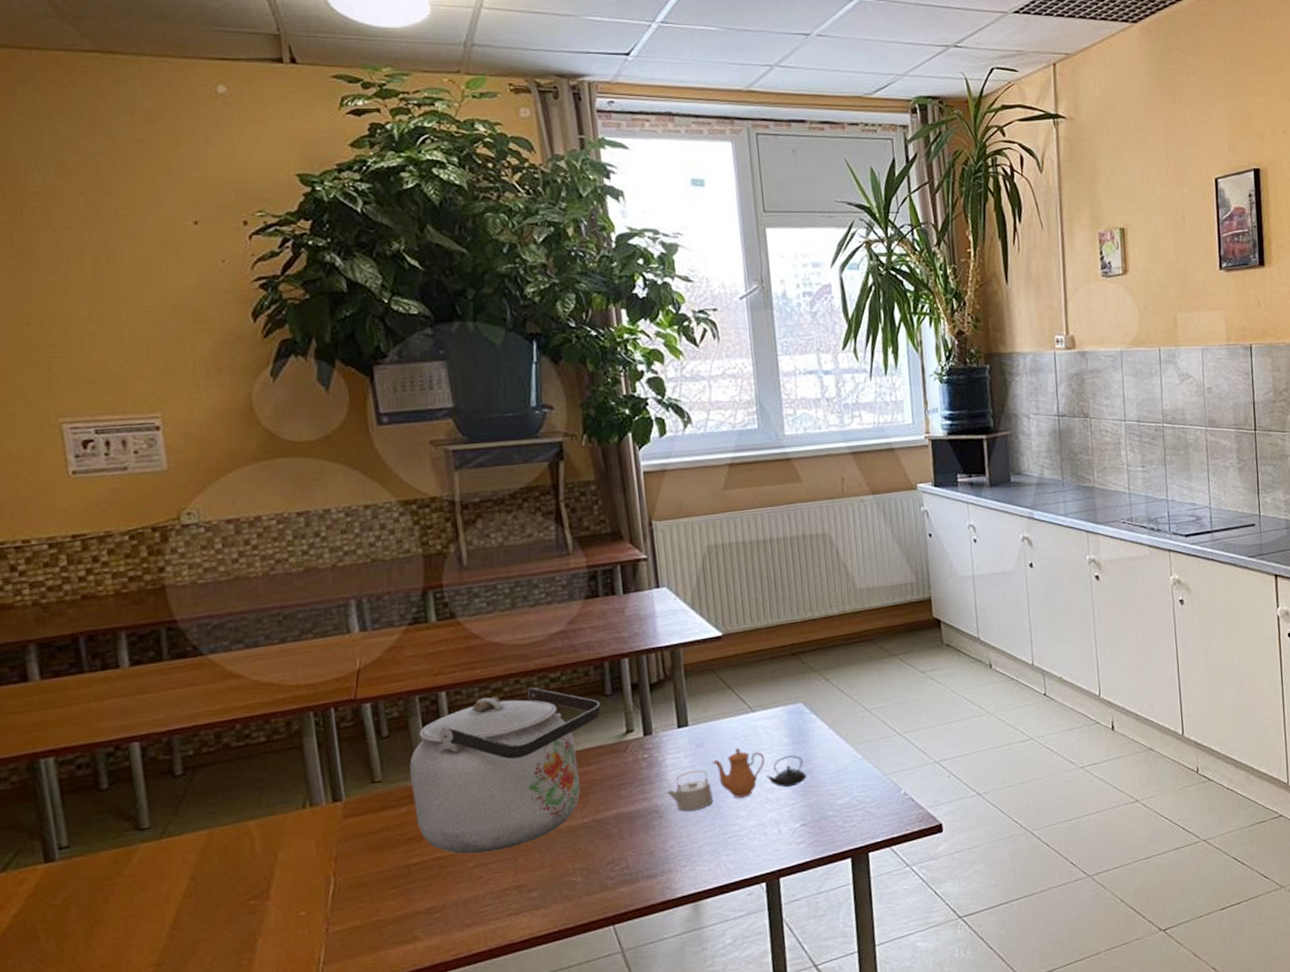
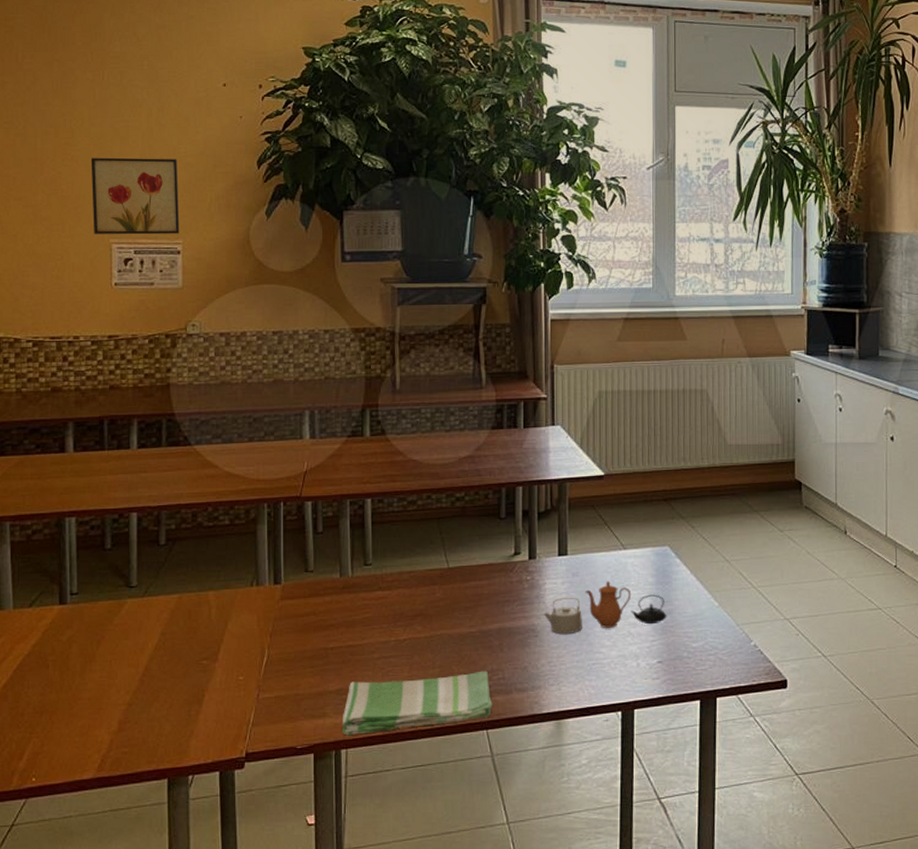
wall art: none [17,315,156,414] -> present [90,157,180,235]
kettle: present [409,687,601,855] -> none [336,504,495,647]
dish towel: none [437,862,618,958] -> present [342,671,493,736]

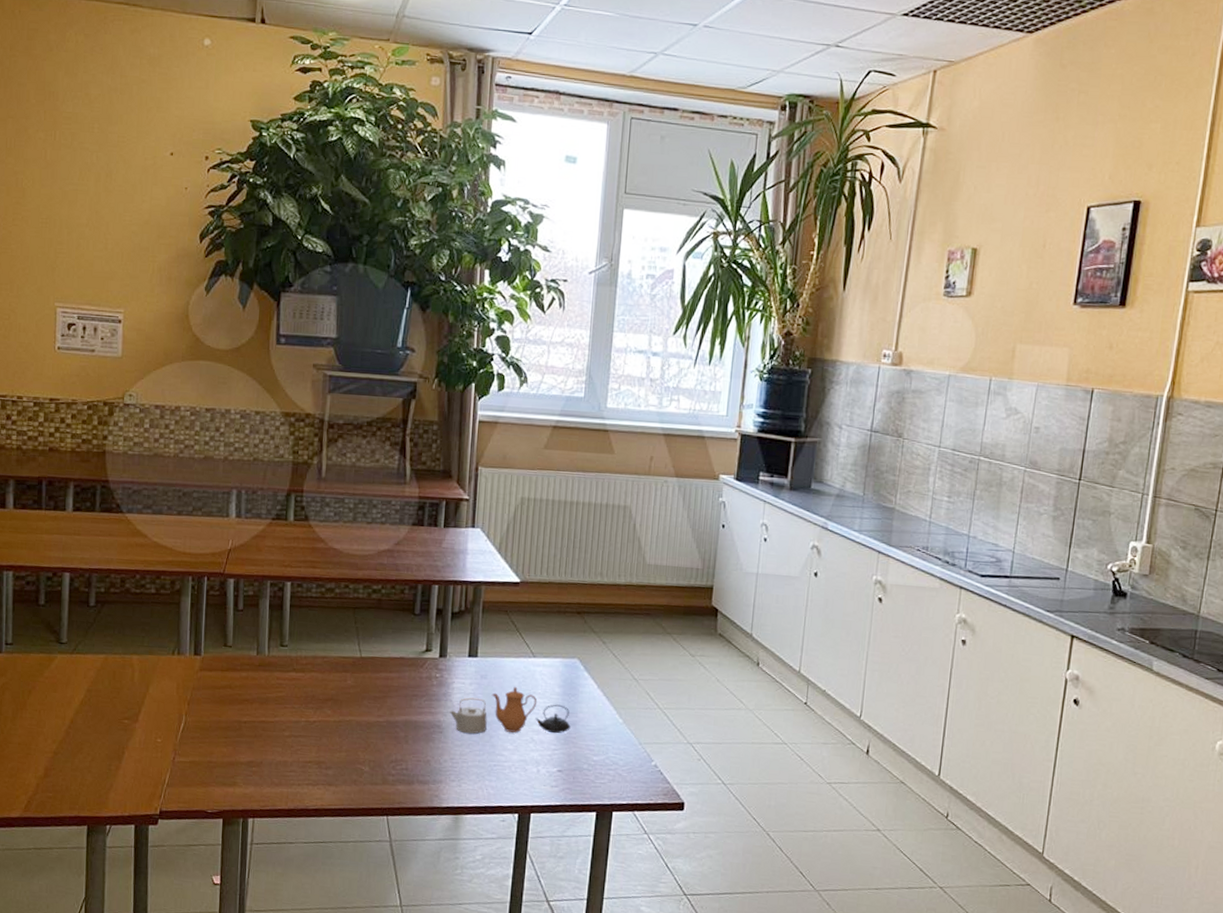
wall art: present [90,157,180,235] -> none [39,219,123,303]
dish towel: present [342,671,493,736] -> none [250,756,395,806]

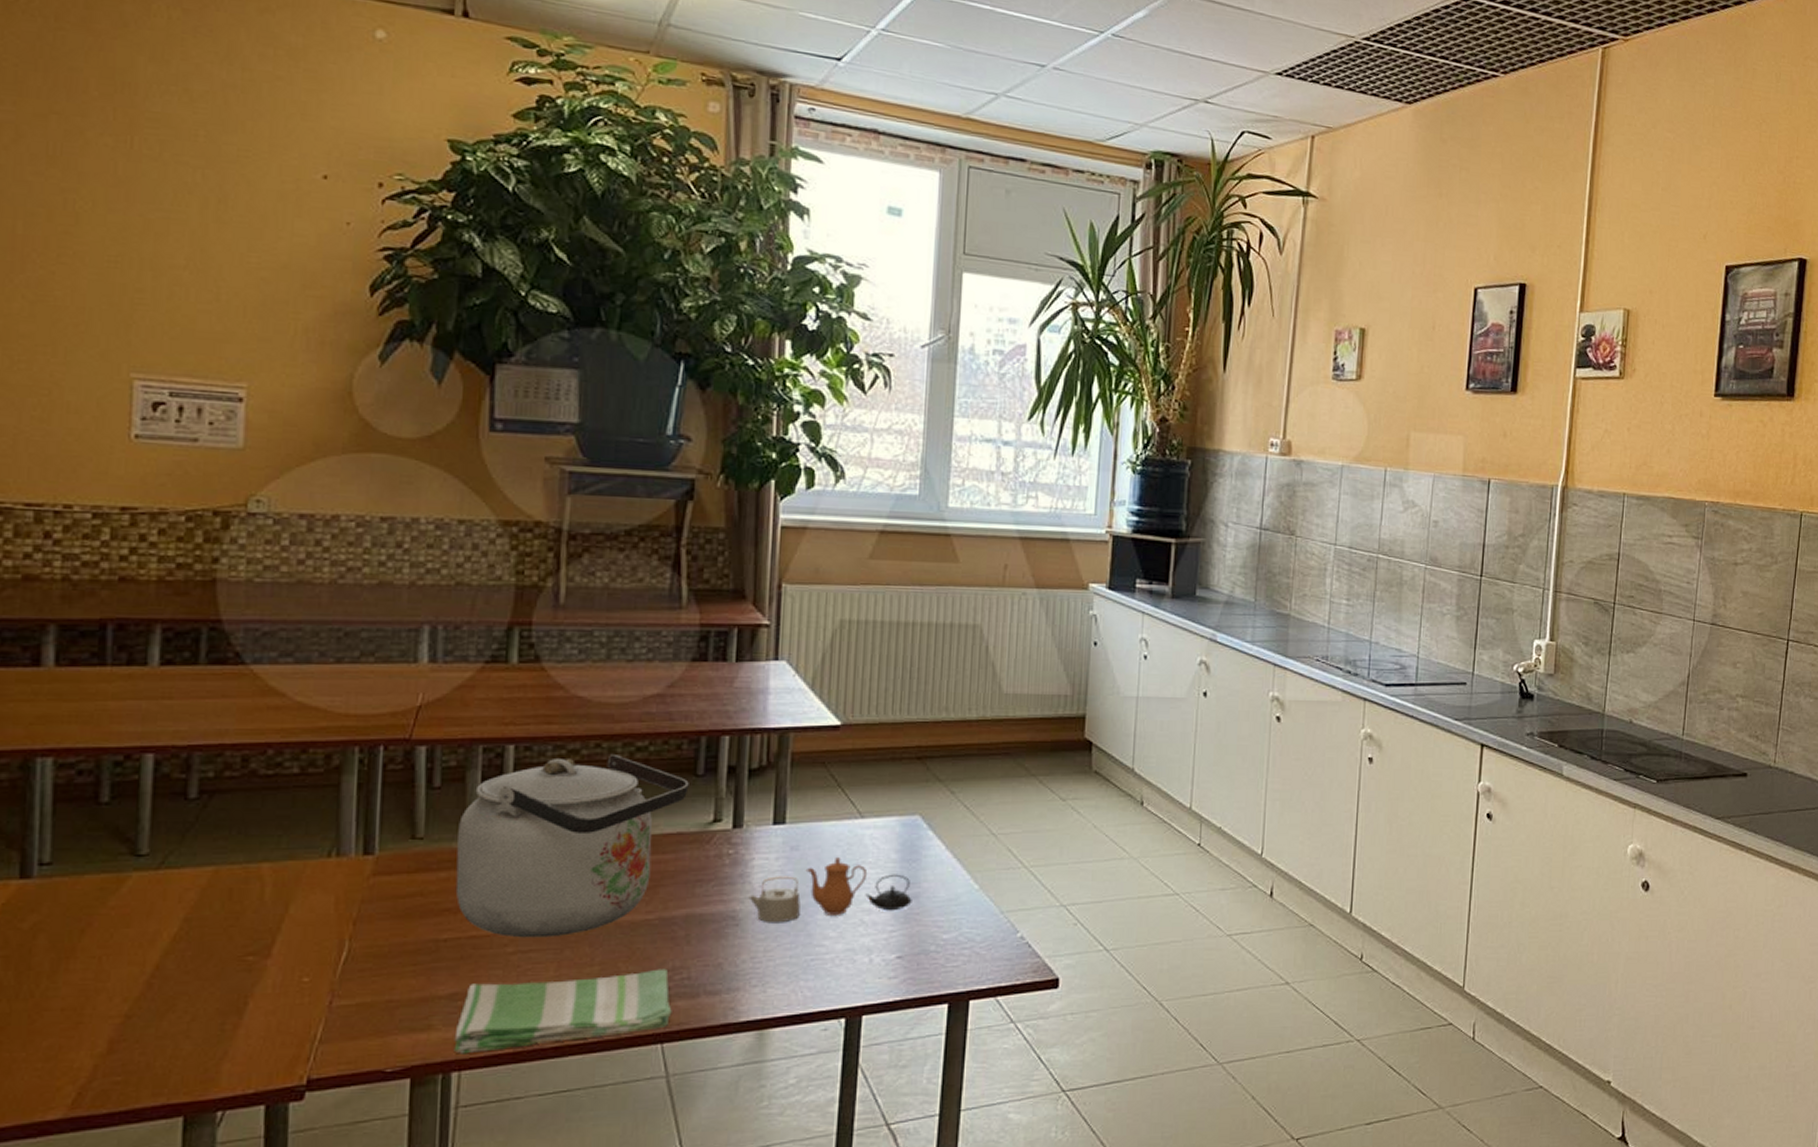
dish towel: none [250,756,395,806] -> present [453,968,672,1054]
kettle: none [252,594,409,728] -> present [455,755,689,938]

